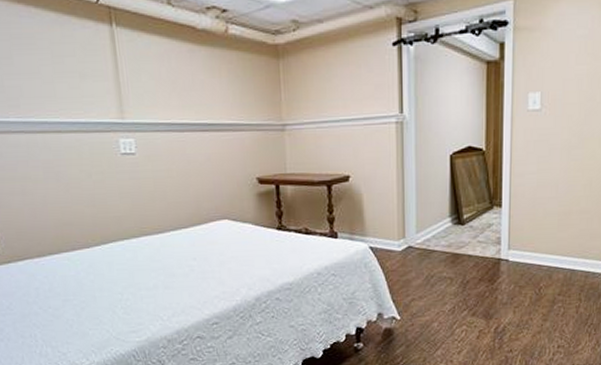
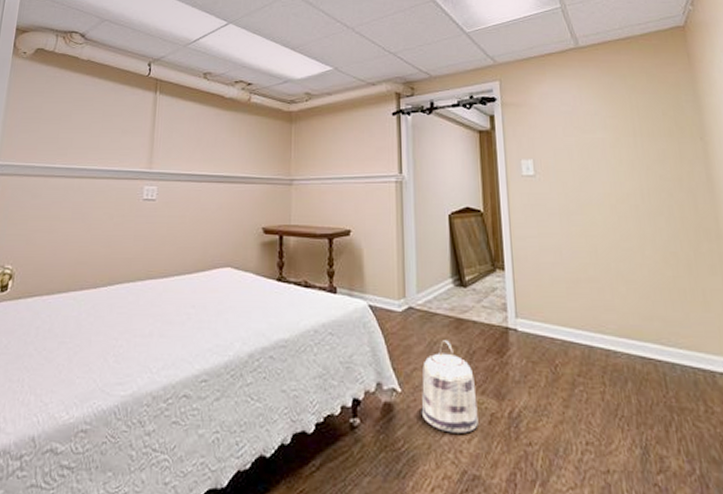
basket: none [418,273,468,348] -> present [421,340,478,433]

